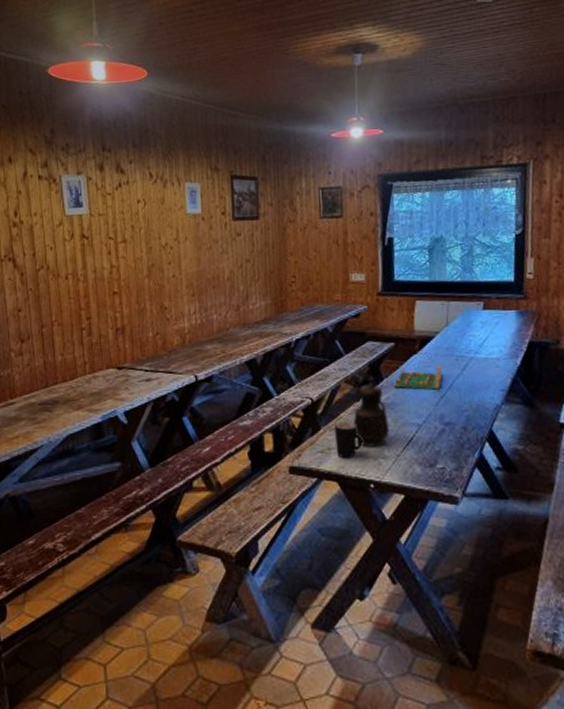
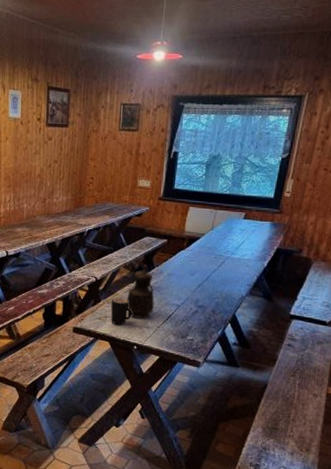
board game: present [393,366,444,390] -> none [162,261,203,280]

